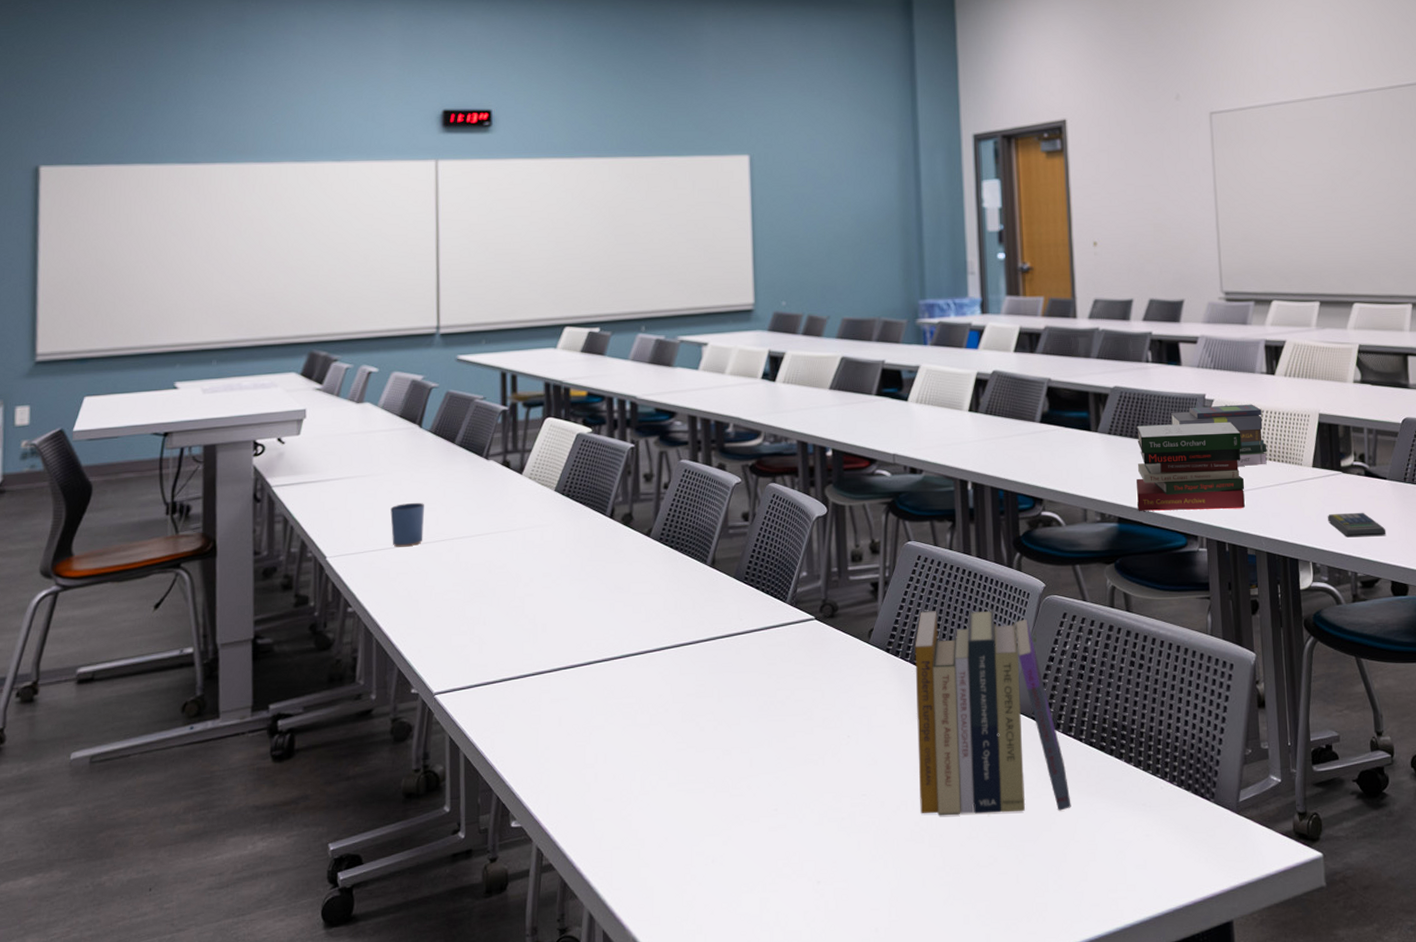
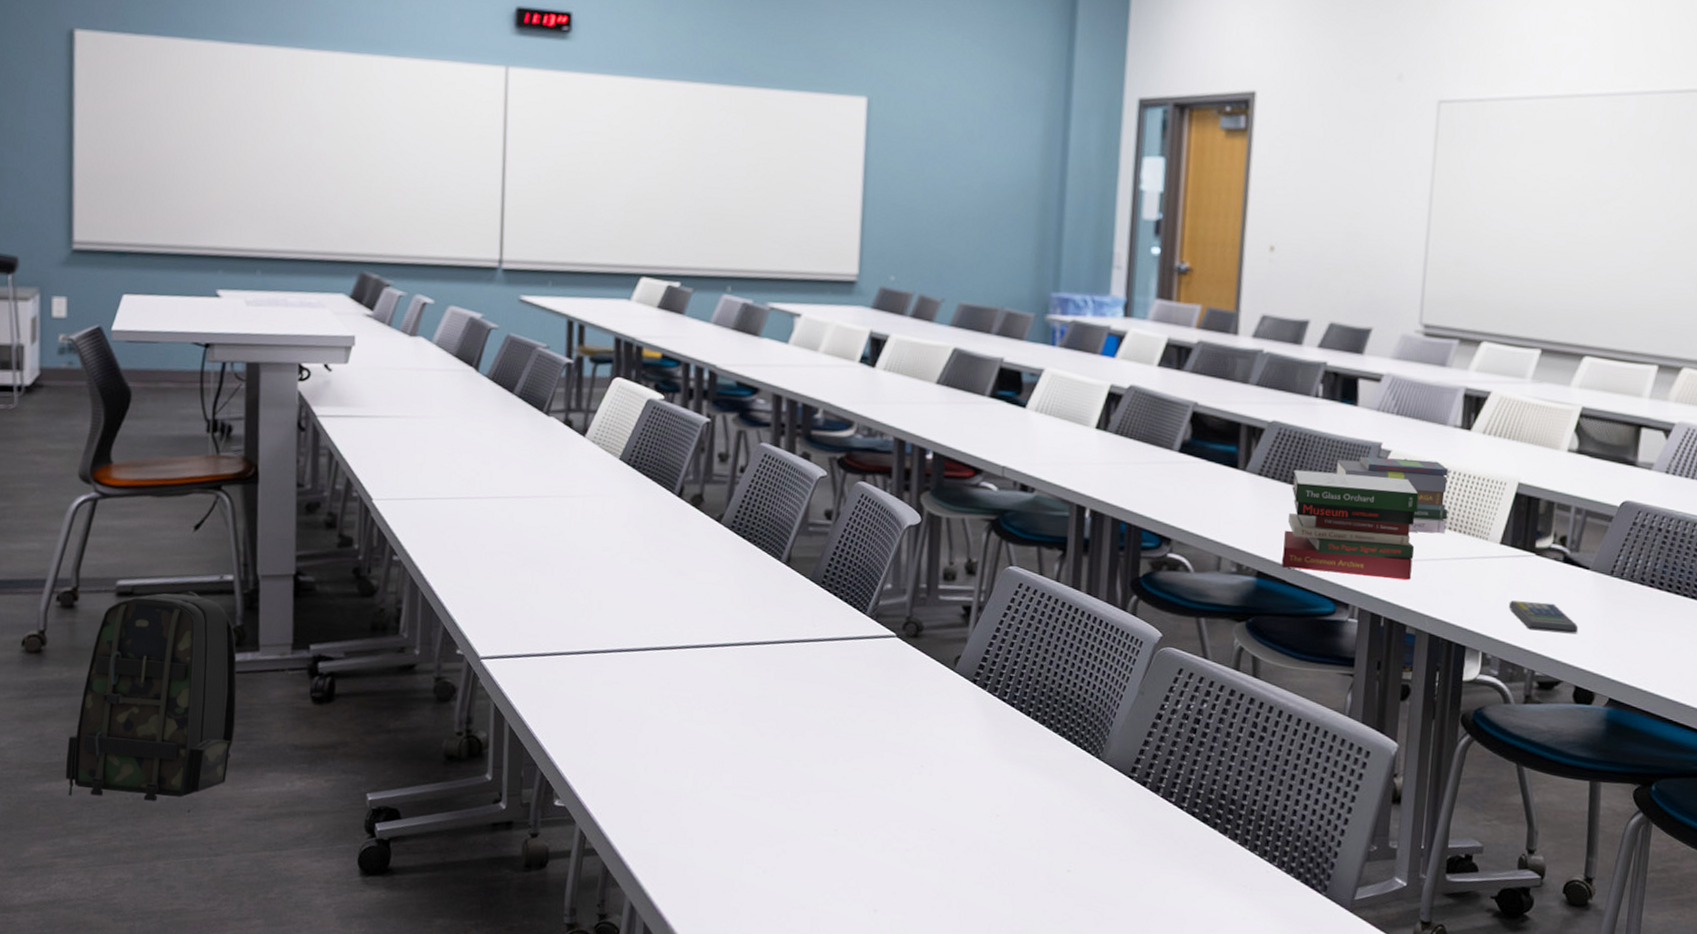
backpack: none [23,669,198,893] -> present [65,591,237,802]
mug: present [390,502,425,547] -> none [441,452,479,500]
books: present [915,609,1071,816] -> none [993,644,1163,879]

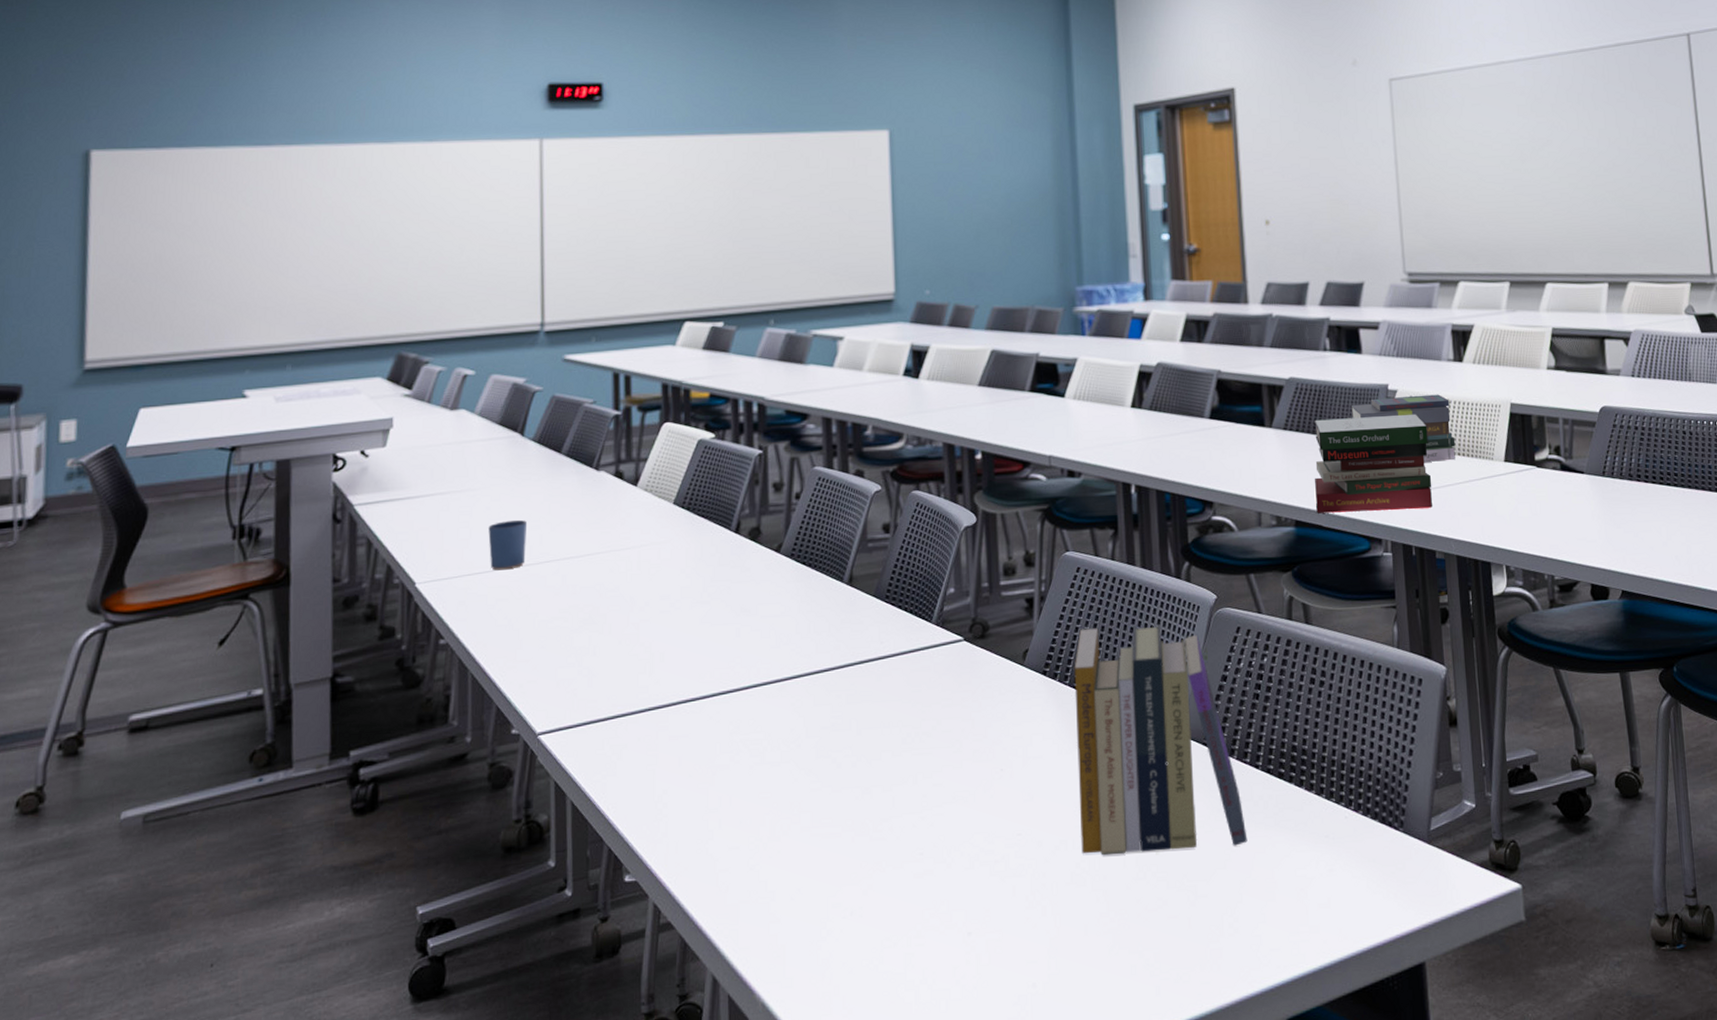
backpack: present [65,591,237,802] -> none [64,714,267,974]
mug: none [441,452,479,500] -> present [488,519,528,570]
books: none [993,644,1163,879] -> present [1074,624,1248,856]
calculator: present [1508,600,1579,633] -> none [1521,509,1585,538]

